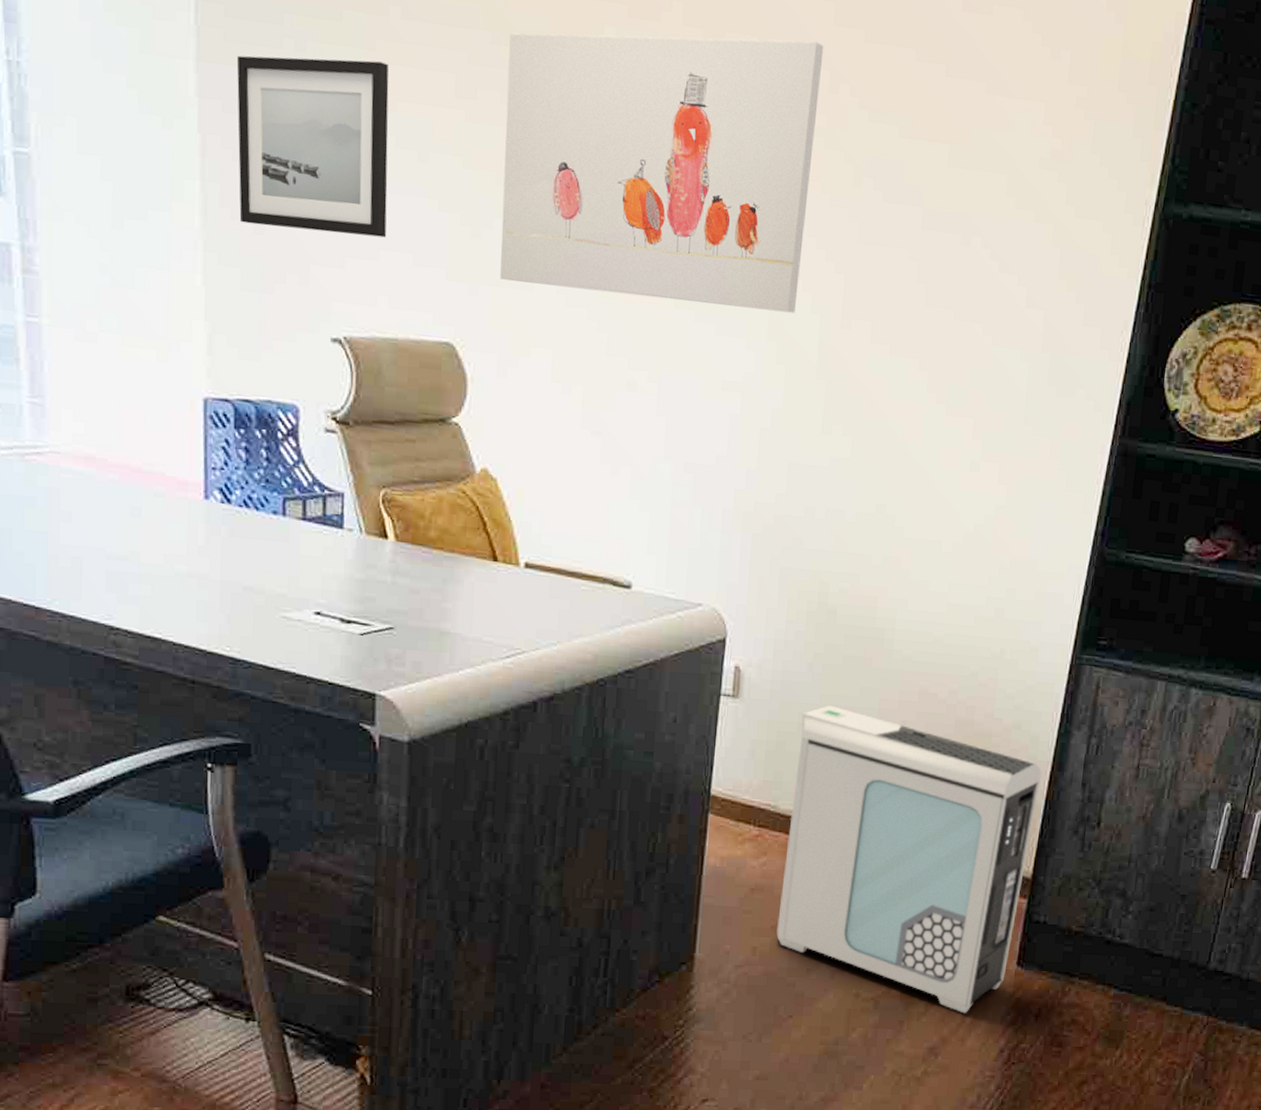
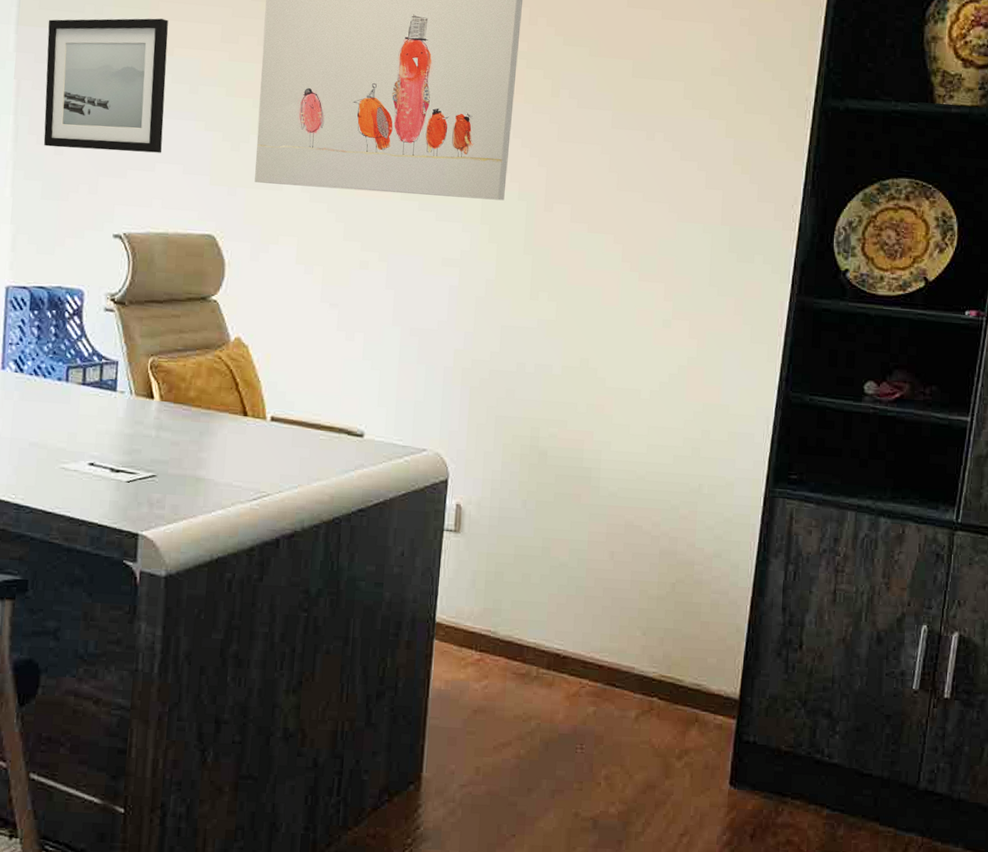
air purifier: present [776,705,1042,1014] -> none [498,538,743,834]

